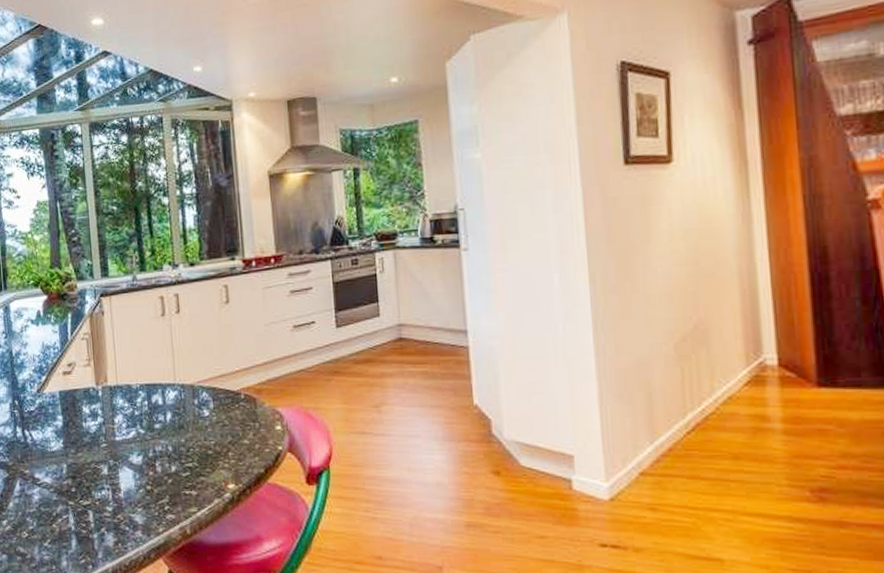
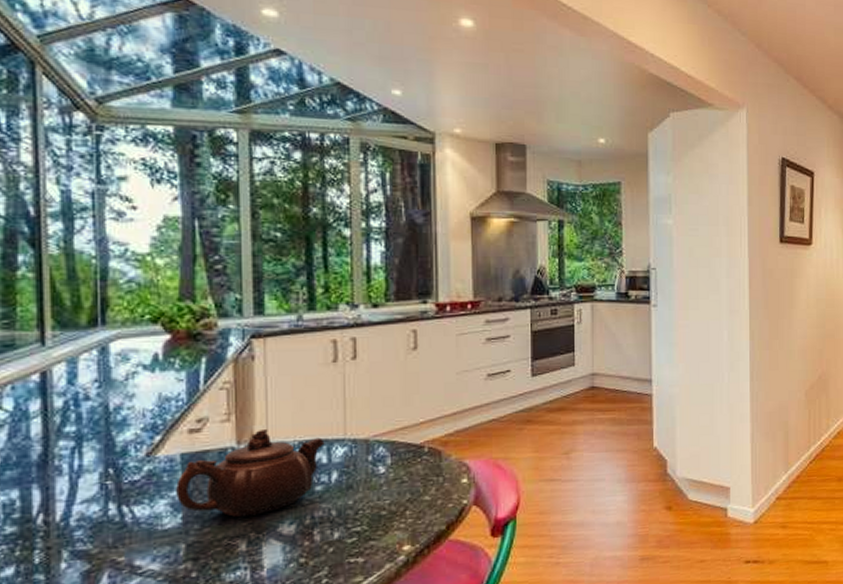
teapot: none [57,374,160,445] -> present [174,429,325,517]

